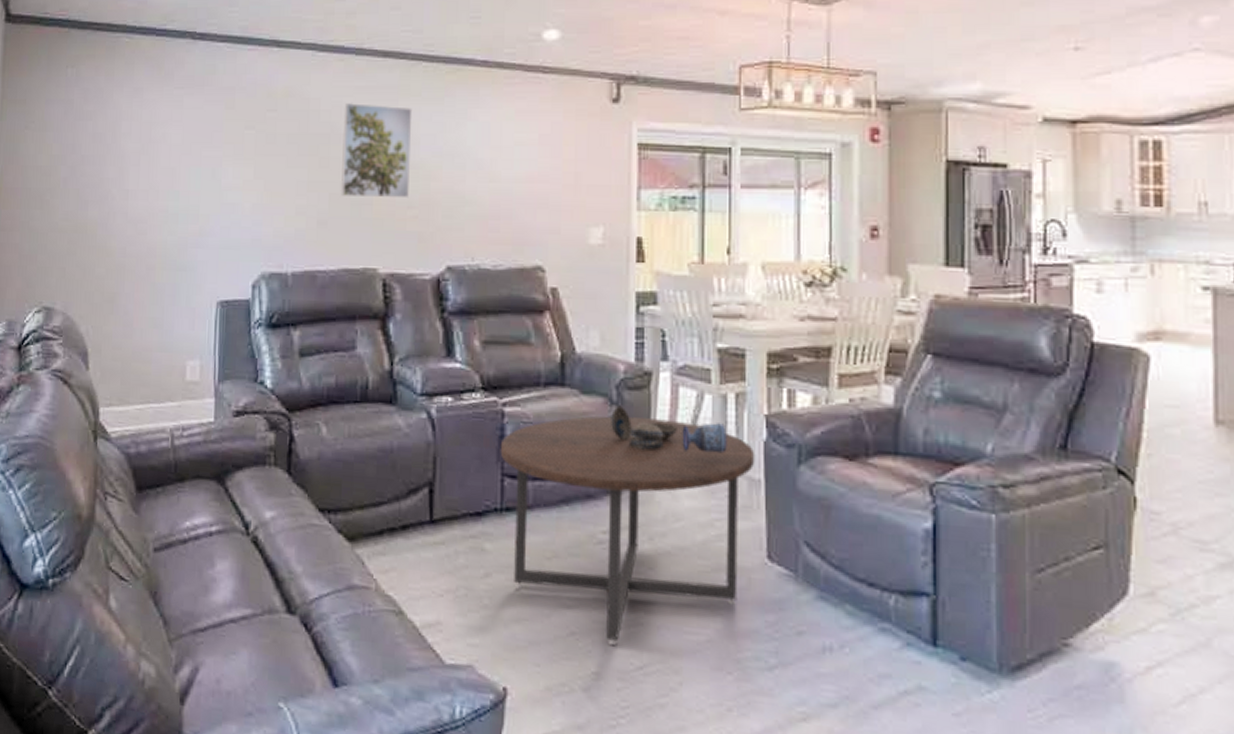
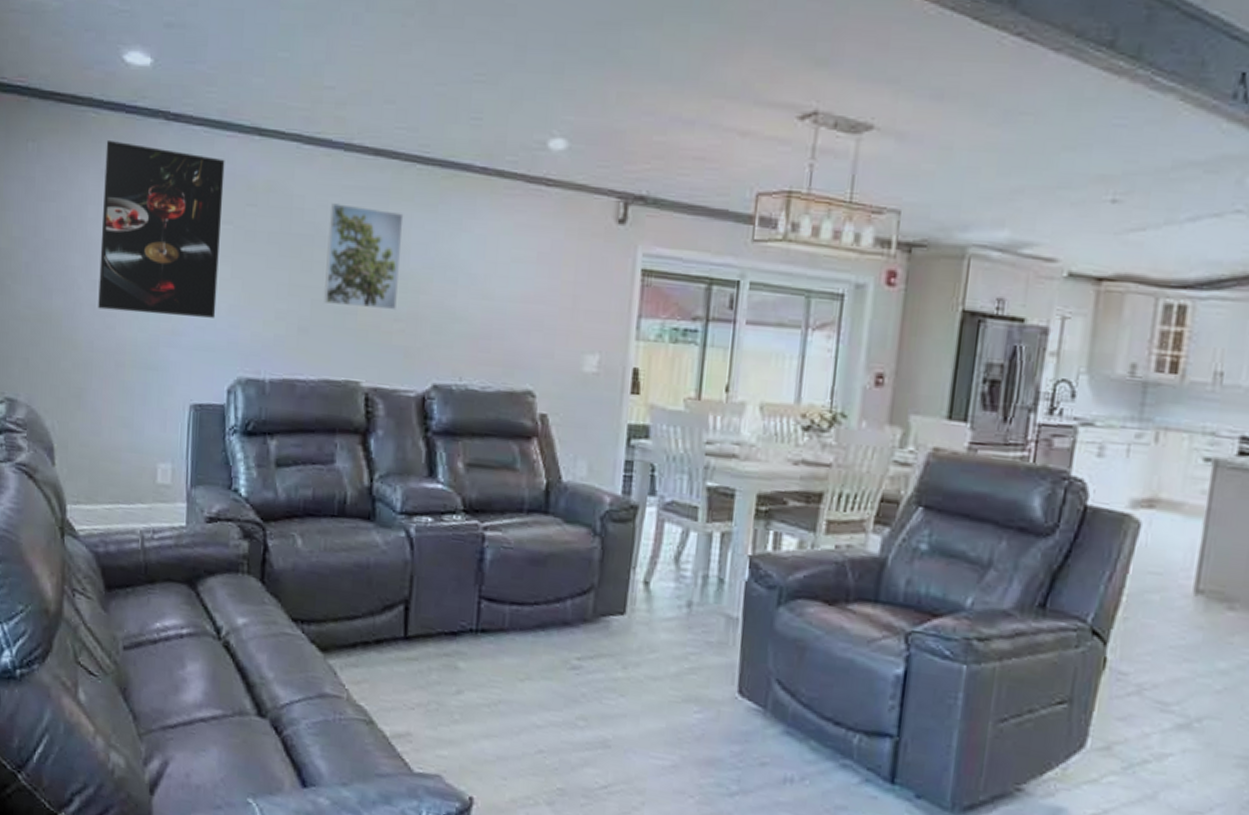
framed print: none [130,60,247,218] -> present [98,139,225,318]
coffee table: present [500,416,755,646] -> none [478,545,736,765]
decorative bowl: present [609,407,677,451] -> none [591,538,659,583]
vase: present [682,423,727,454] -> none [663,560,709,591]

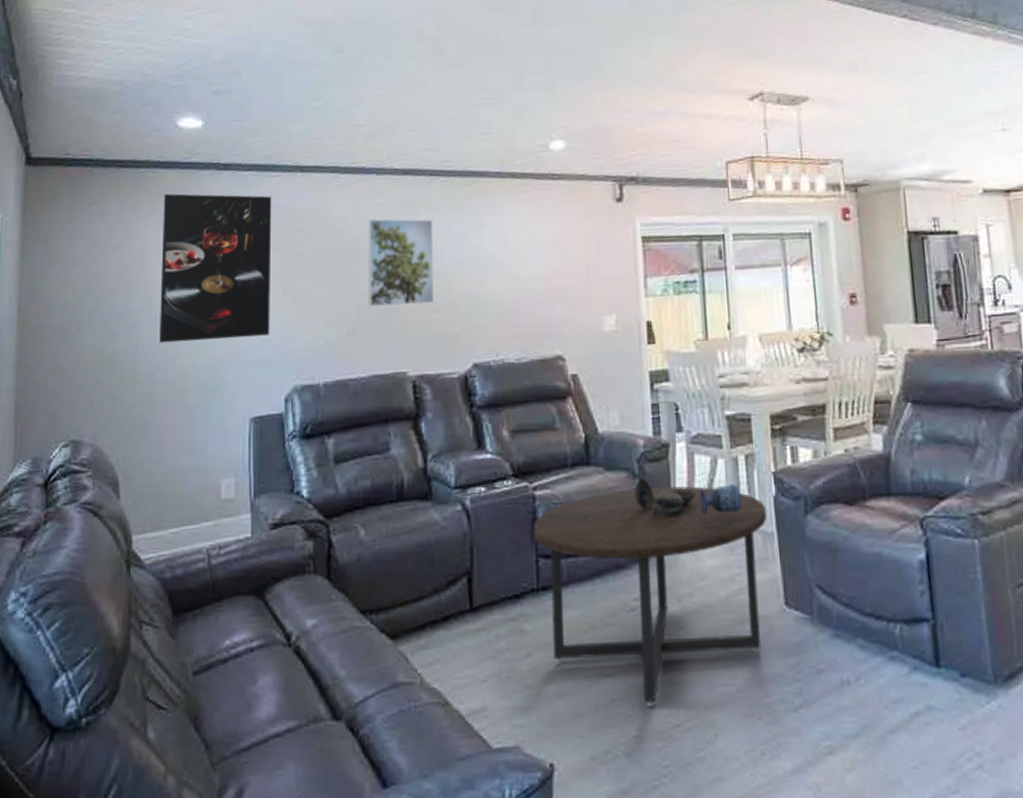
coffee table: none [478,545,736,765] -> present [533,486,767,708]
decorative bowl: none [591,538,659,583] -> present [633,479,696,517]
vase: none [663,560,709,591] -> present [700,484,741,515]

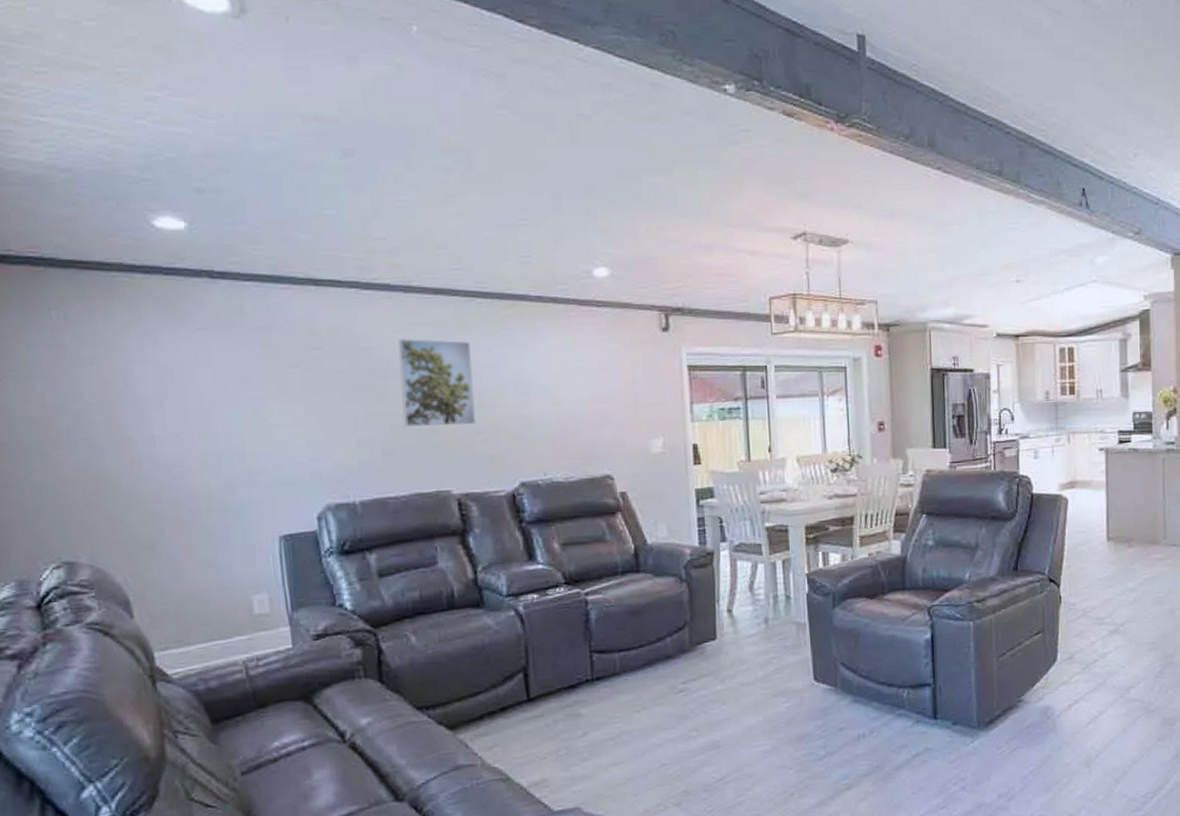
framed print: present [159,193,272,343] -> none [145,301,294,462]
coffee table: present [533,486,767,708] -> none [586,587,801,768]
decorative bowl: present [633,479,696,517] -> none [681,583,738,614]
vase: present [700,484,741,515] -> none [741,585,778,611]

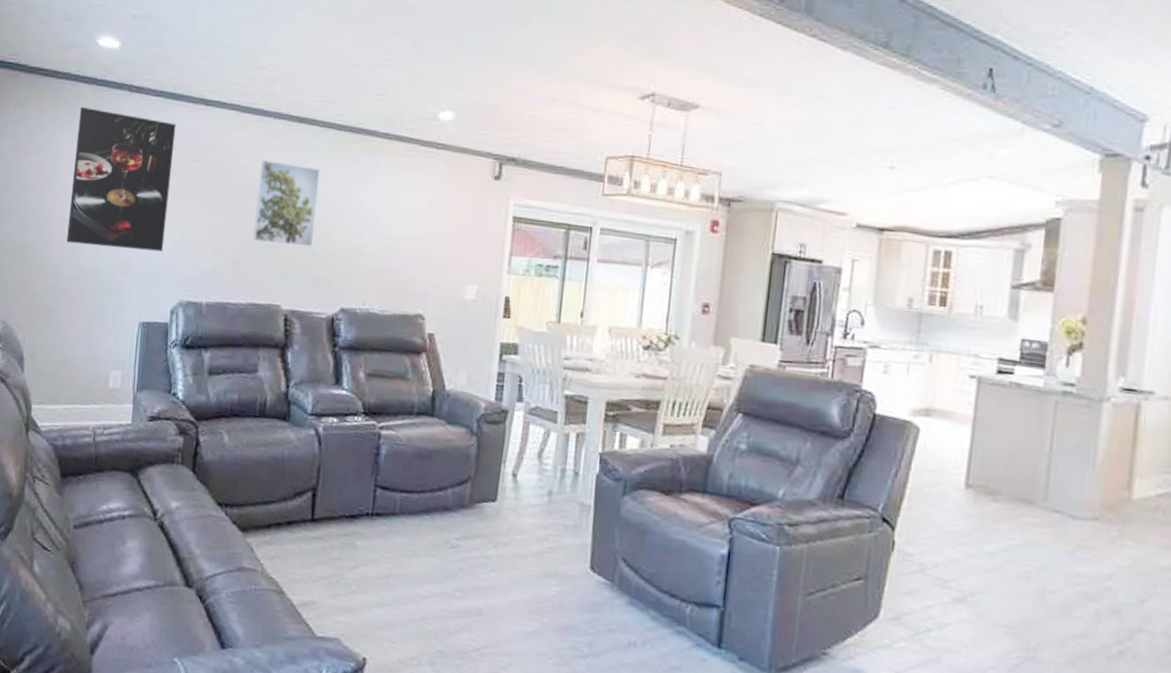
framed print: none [145,301,294,462] -> present [66,106,176,252]

